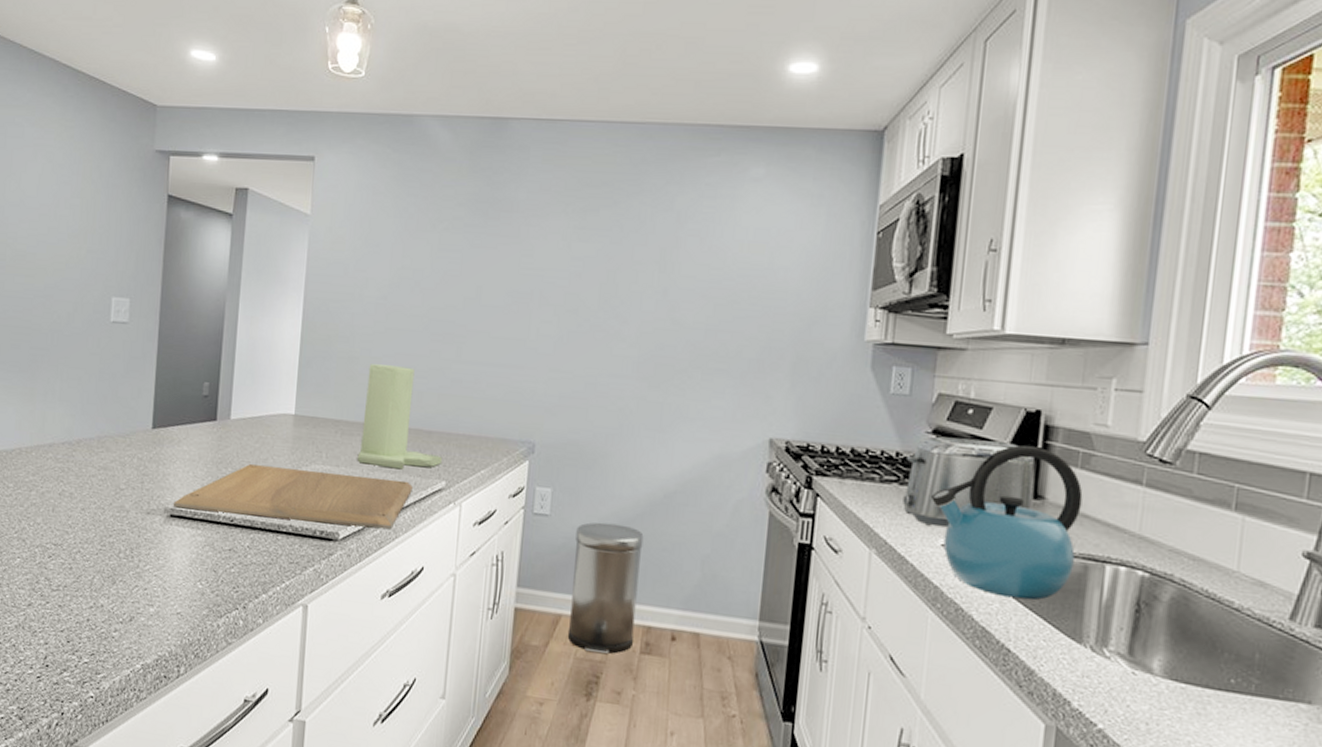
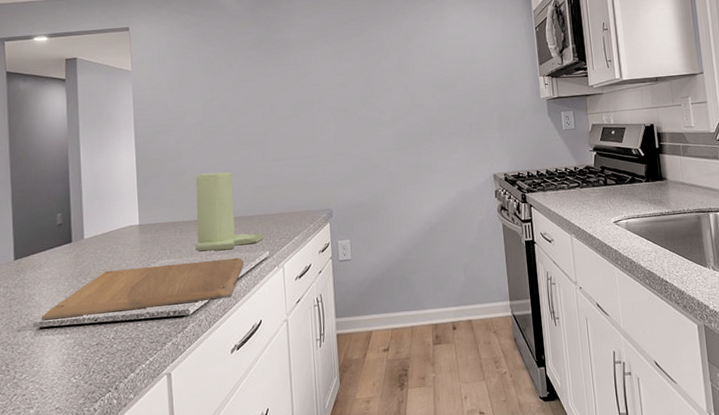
pedal bin: present [567,522,644,655] -> none [372,254,427,354]
toaster: present [902,436,1036,528] -> none [581,148,661,212]
kettle: present [931,445,1083,601] -> none [601,147,692,248]

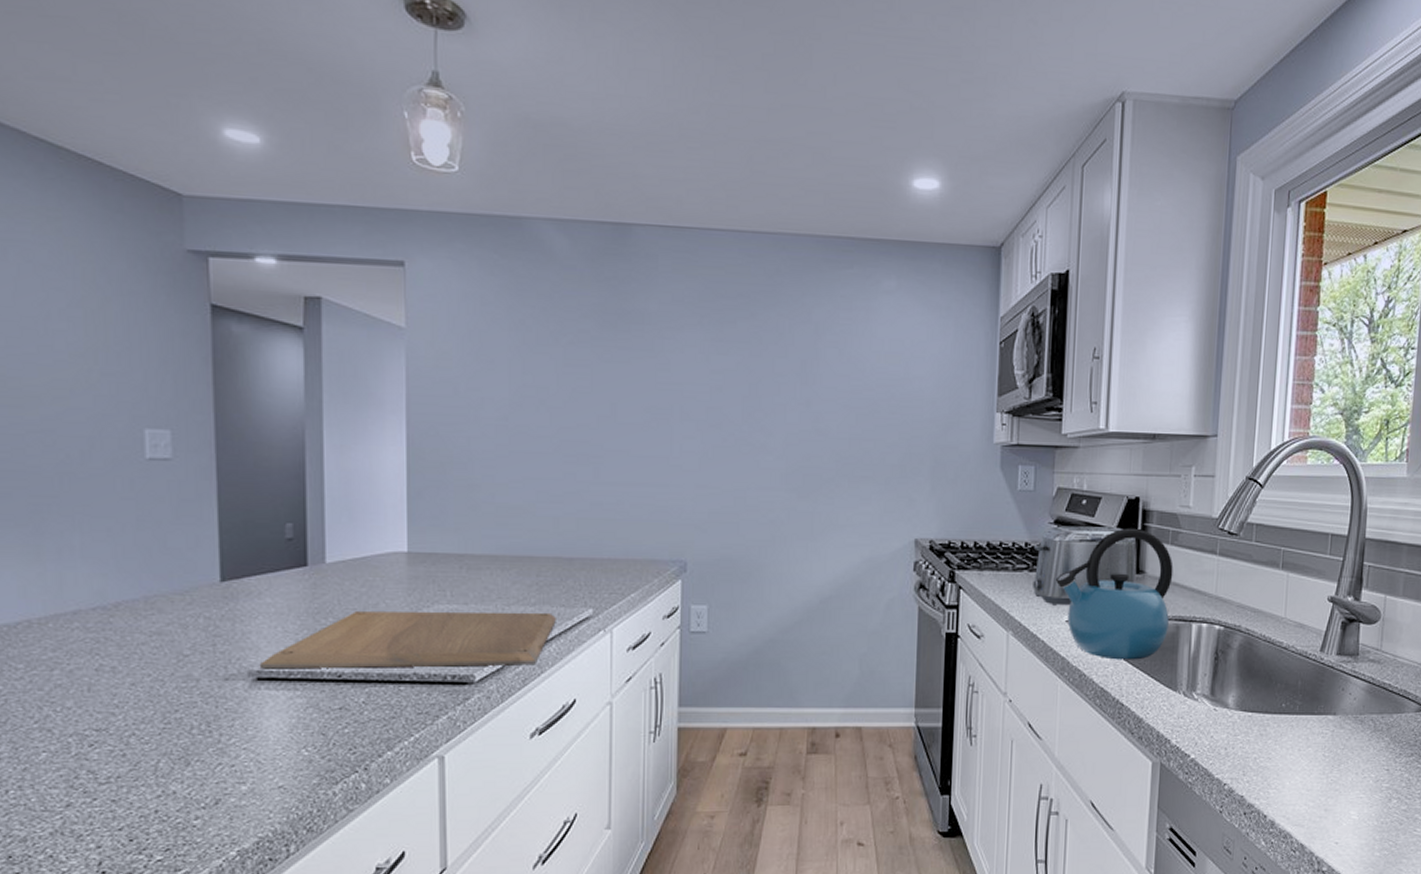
paper towel: present [195,171,264,252] -> none [489,491,588,601]
toaster: none [581,148,661,212] -> present [1033,526,1137,606]
kettle: none [601,147,692,248] -> present [1056,528,1173,660]

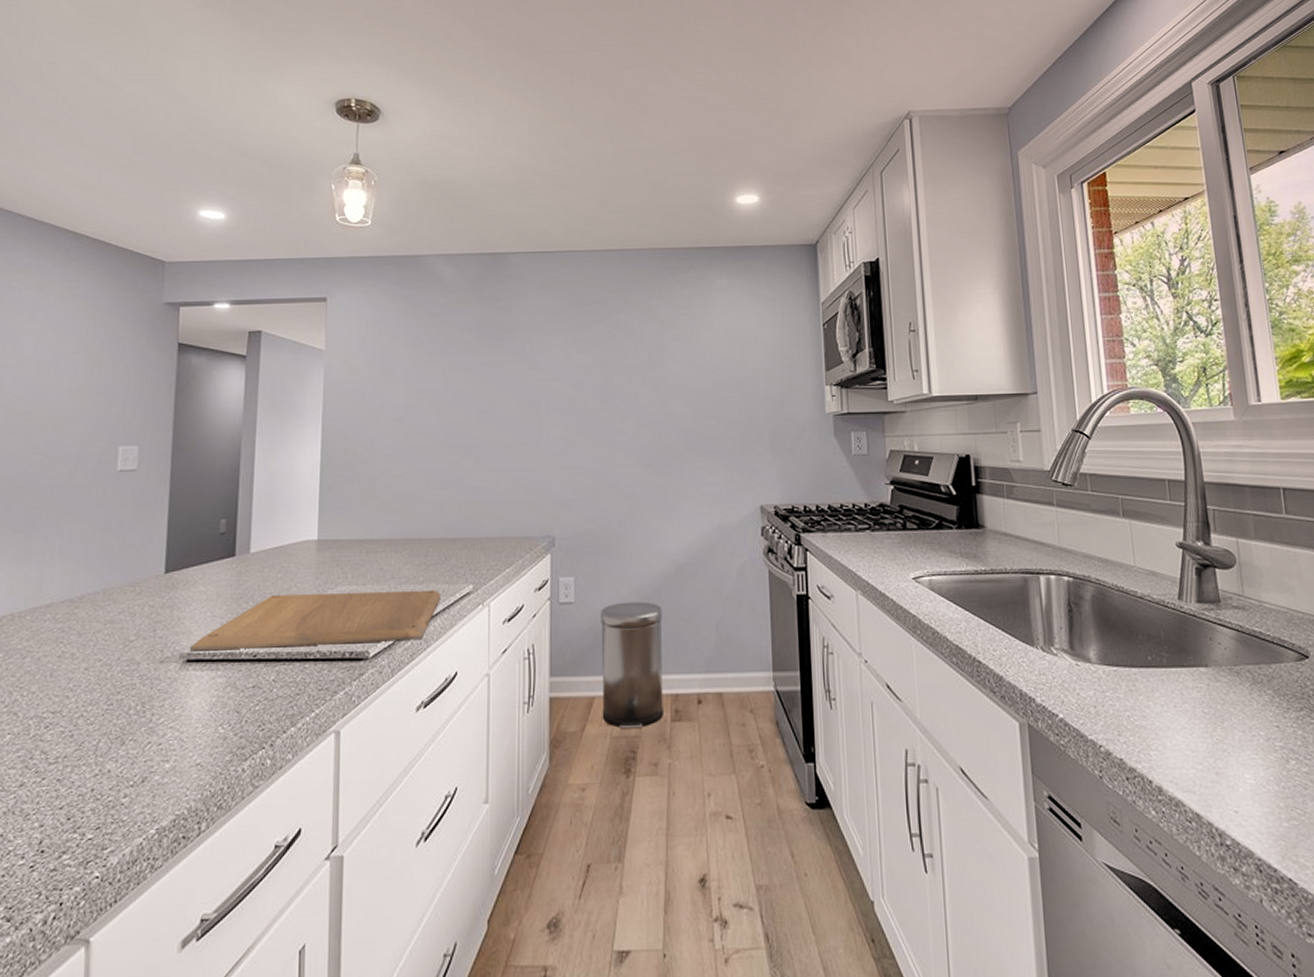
pedal bin: none [734,633,803,760] -> present [601,601,663,729]
toaster: present [1033,526,1137,606] -> none [873,484,977,564]
kettle: present [1056,528,1173,660] -> none [898,484,1016,616]

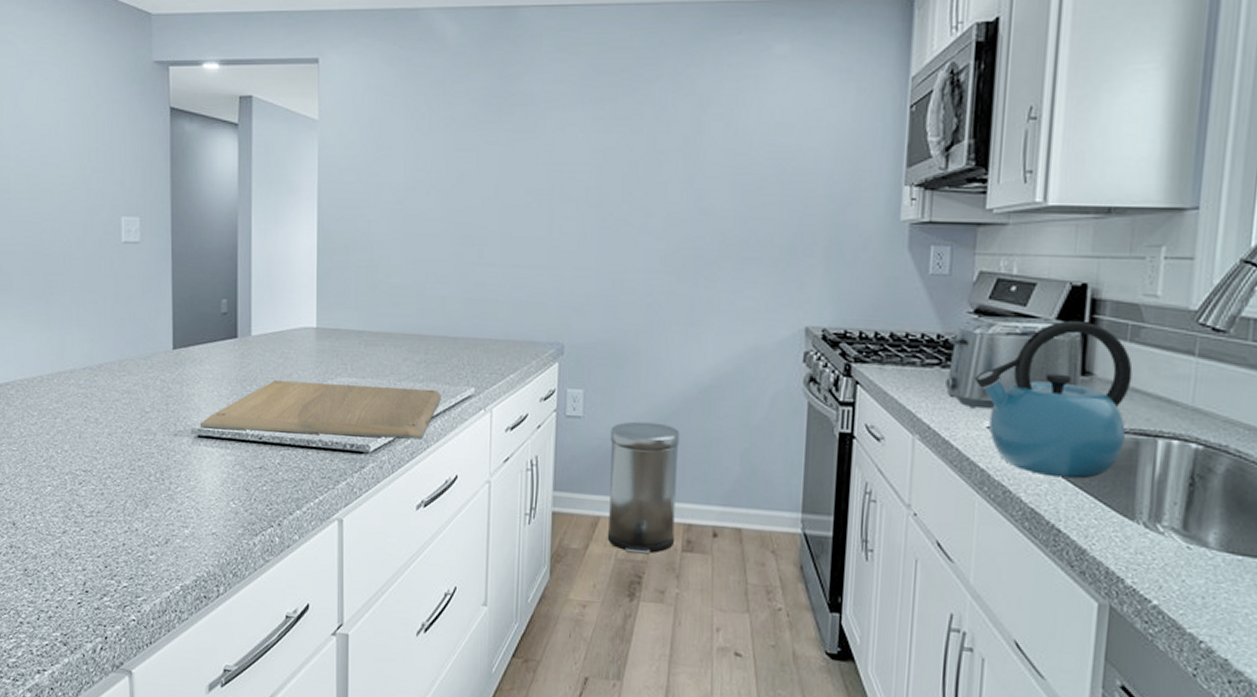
toaster: none [873,484,977,564] -> present [945,315,1083,410]
kettle: none [898,484,1016,616] -> present [975,320,1133,479]

